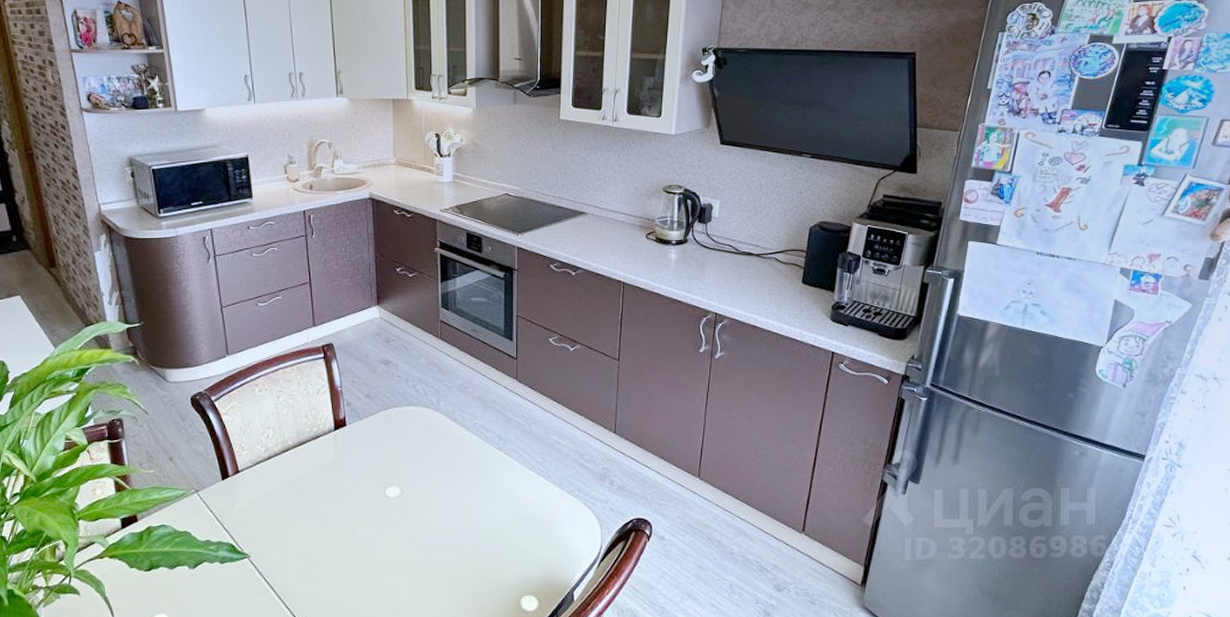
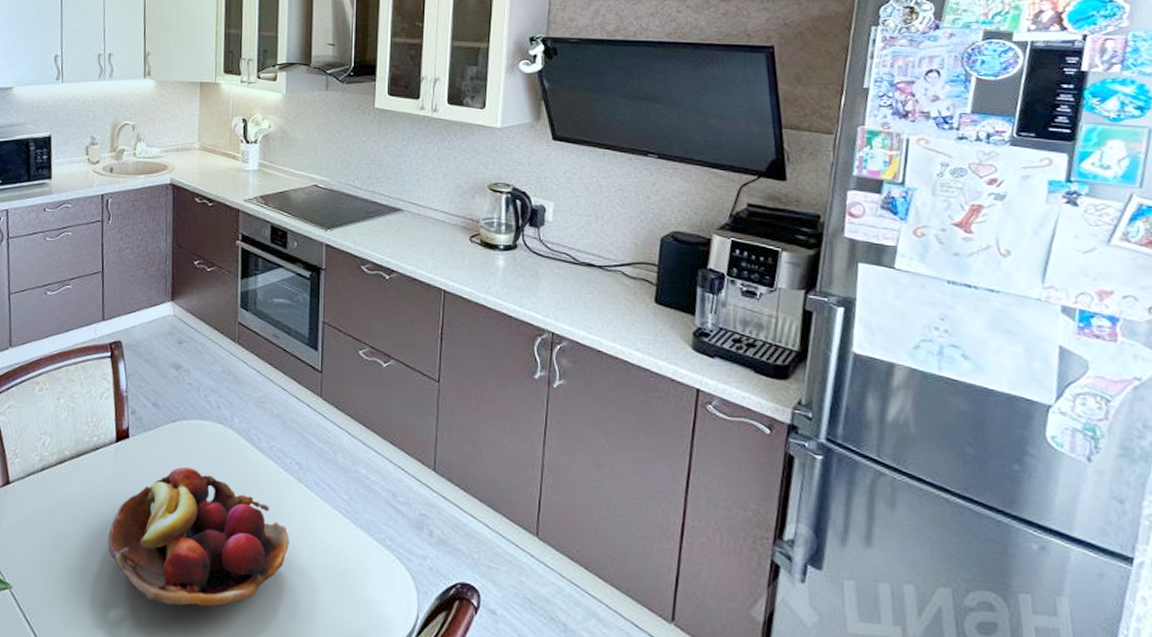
fruit basket: none [333,447,493,558] -> present [107,467,289,607]

